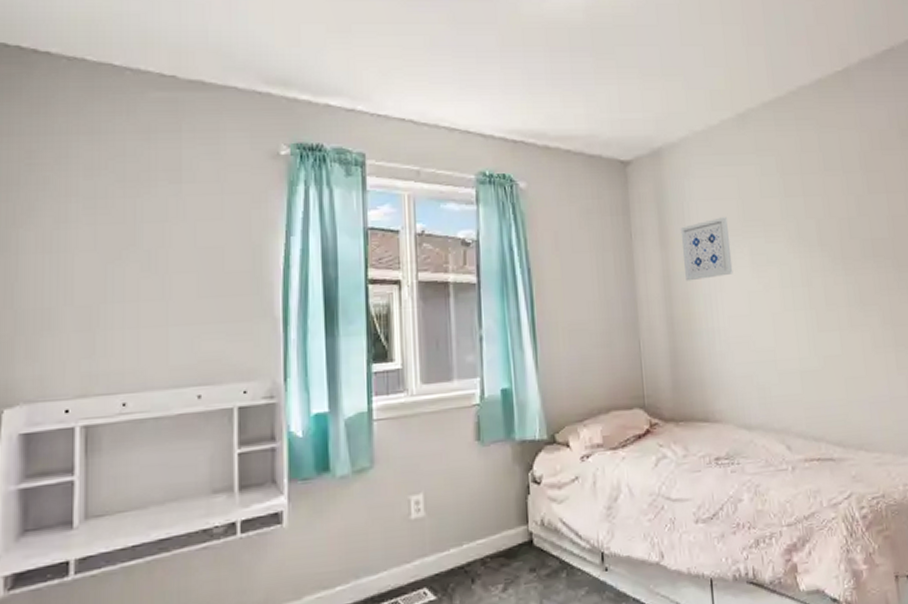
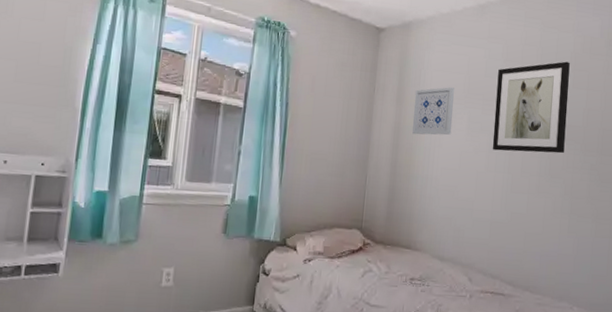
wall art: none [775,163,874,284] -> present [492,61,570,154]

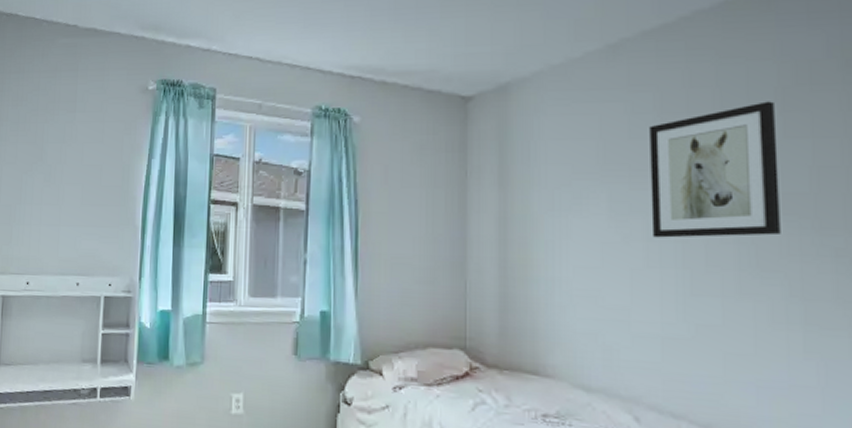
wall art: present [412,87,454,135] -> none [524,159,584,225]

